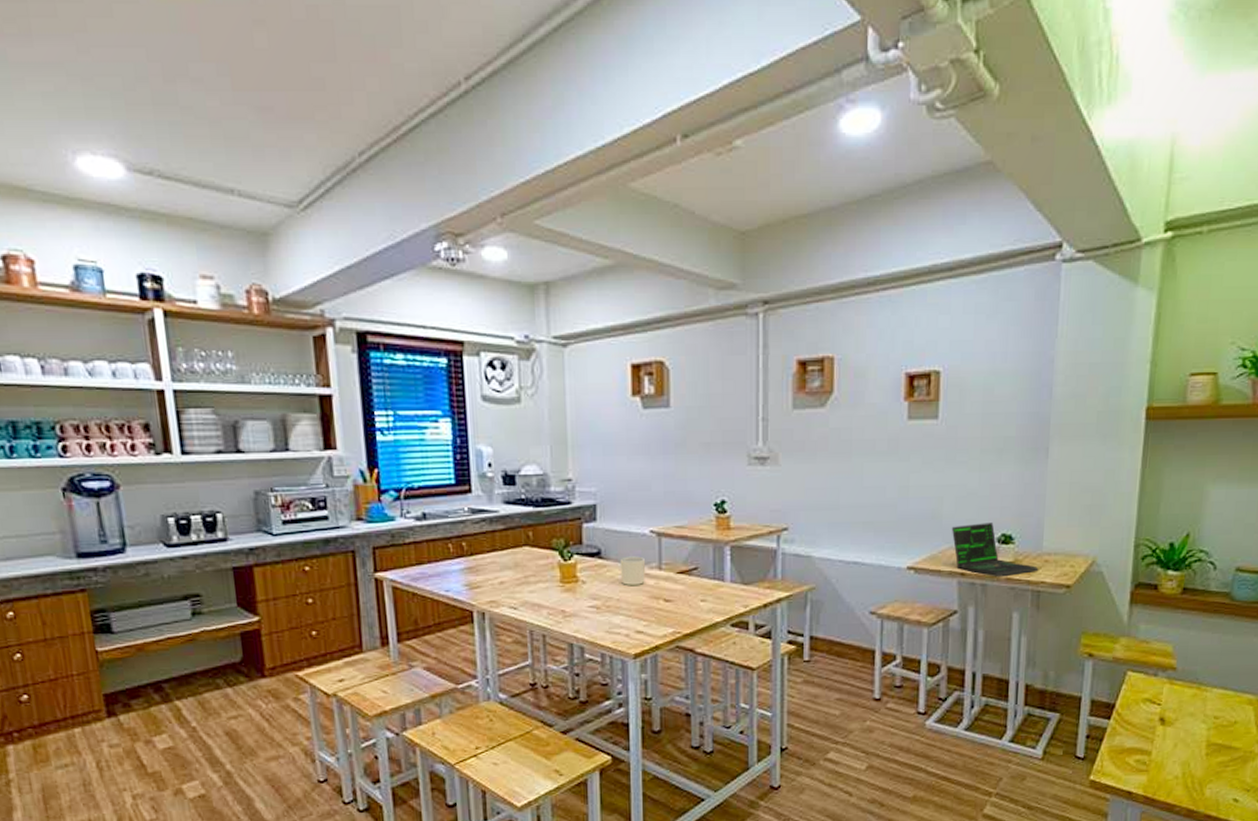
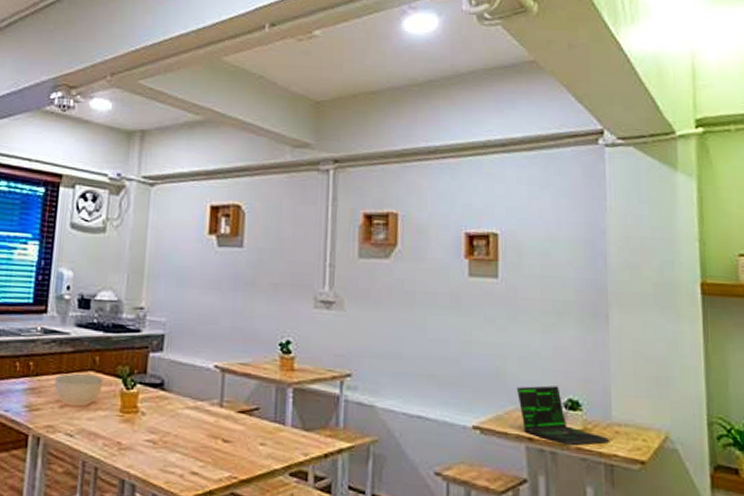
bowl: none [490,550,540,581] -> present [54,374,103,407]
mug: present [619,556,646,586] -> none [181,390,208,423]

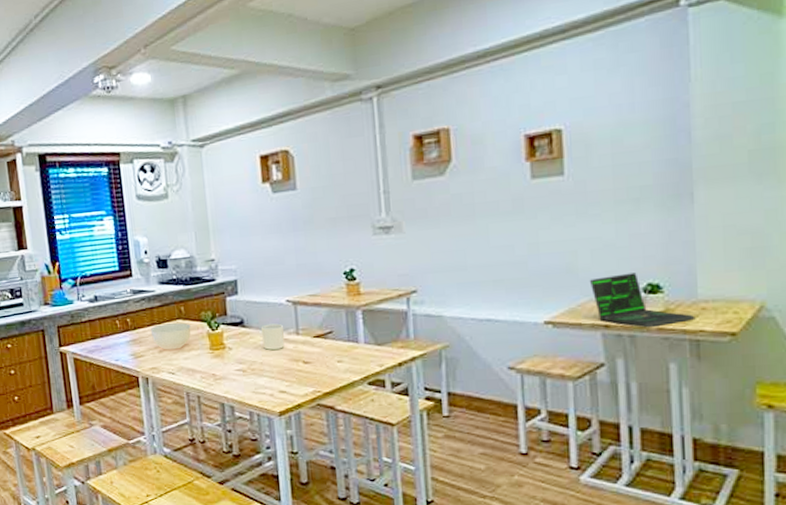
mug: none [181,390,208,423] -> present [260,323,285,351]

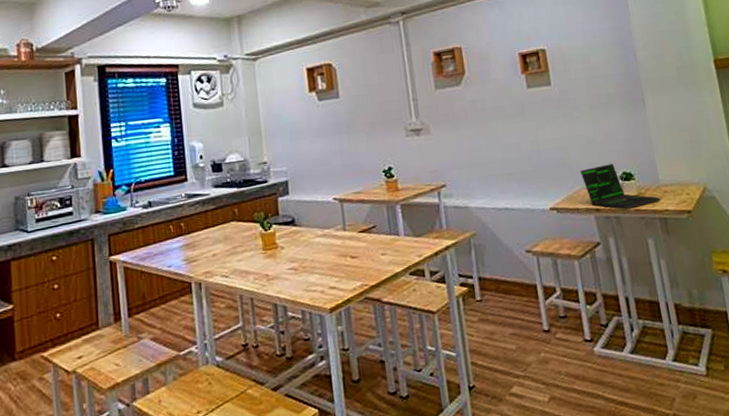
bowl: present [150,322,191,350] -> none [204,224,245,253]
mug: present [260,323,285,351] -> none [310,220,333,248]

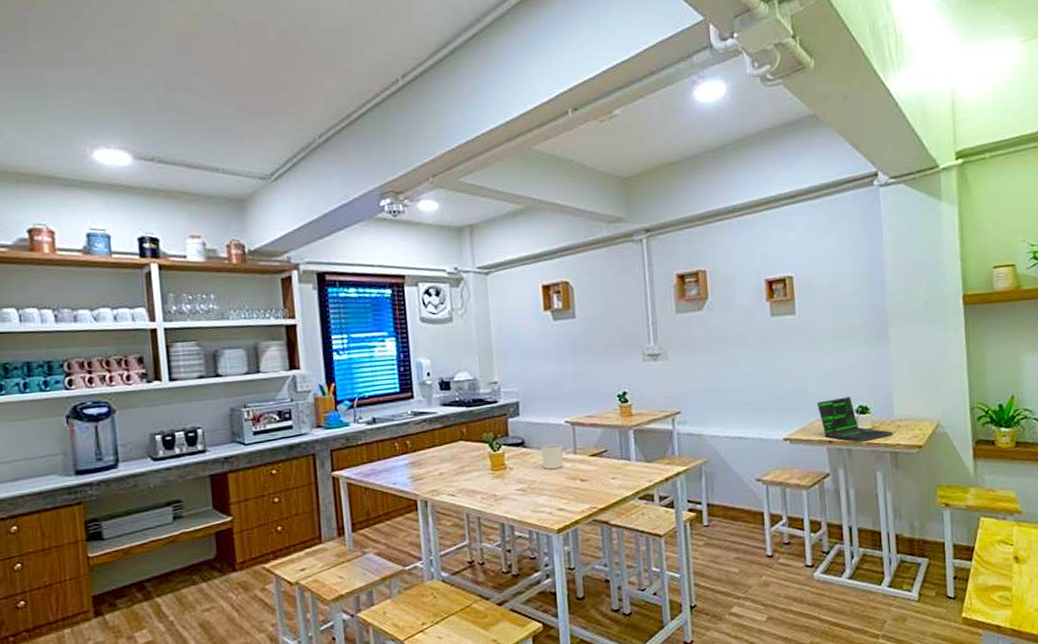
mug: none [310,220,333,248] -> present [540,443,563,470]

